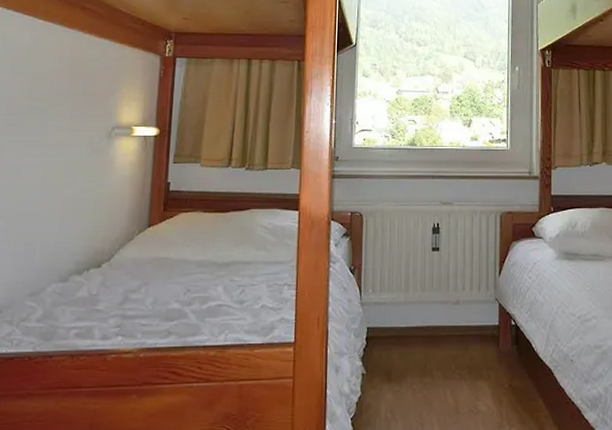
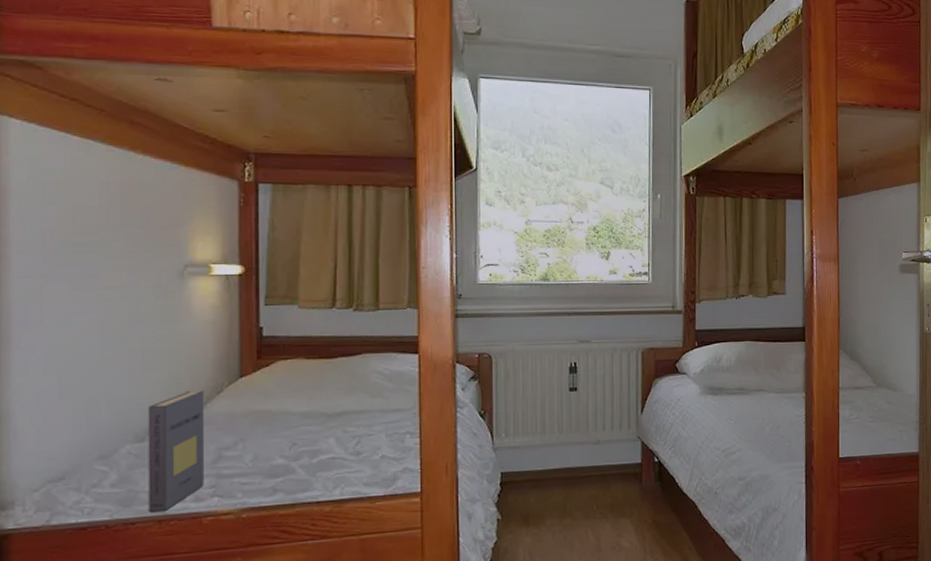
book: none [64,238,119,348] -> present [147,391,205,513]

